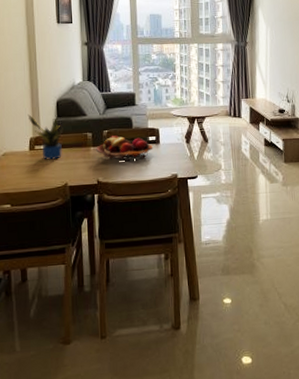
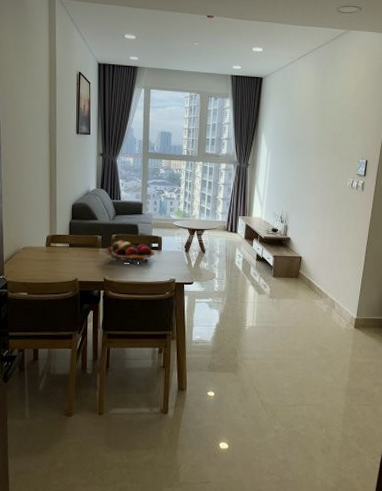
potted plant: present [27,114,64,160] -> none [46,215,77,257]

